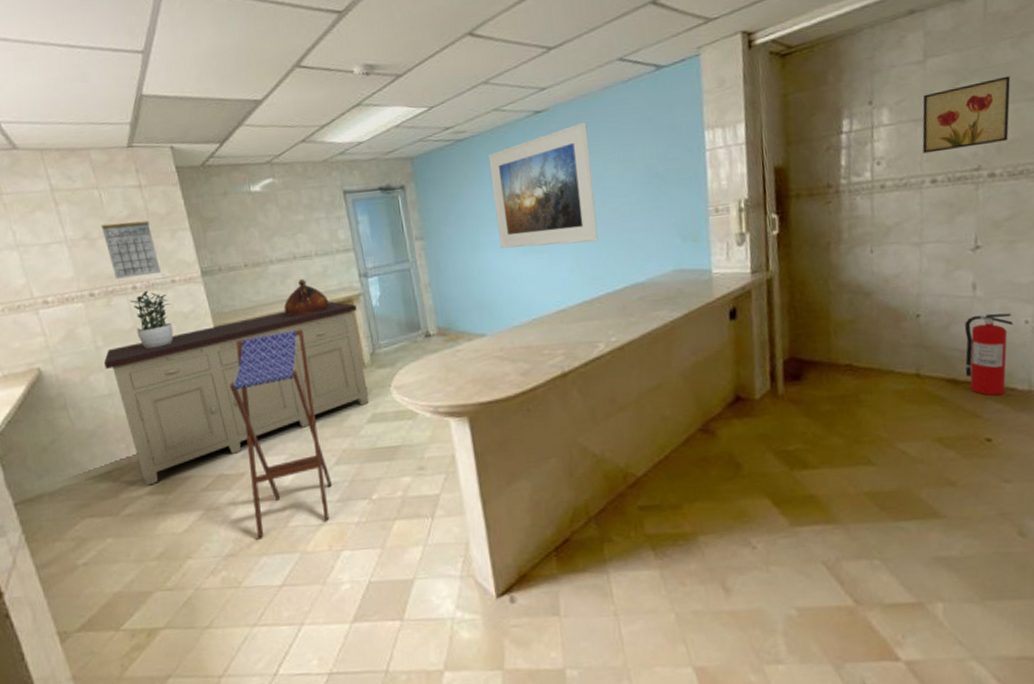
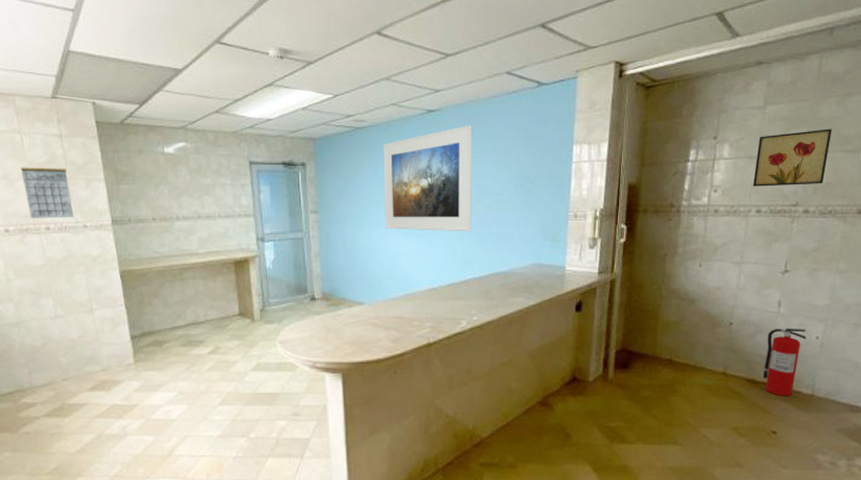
sideboard: present [103,301,369,486] -> none [13,260,256,408]
potted plant: present [129,290,174,349] -> none [42,232,81,285]
stool: present [230,329,332,538] -> none [130,282,215,463]
ceramic jug: present [283,279,330,317] -> none [185,237,228,270]

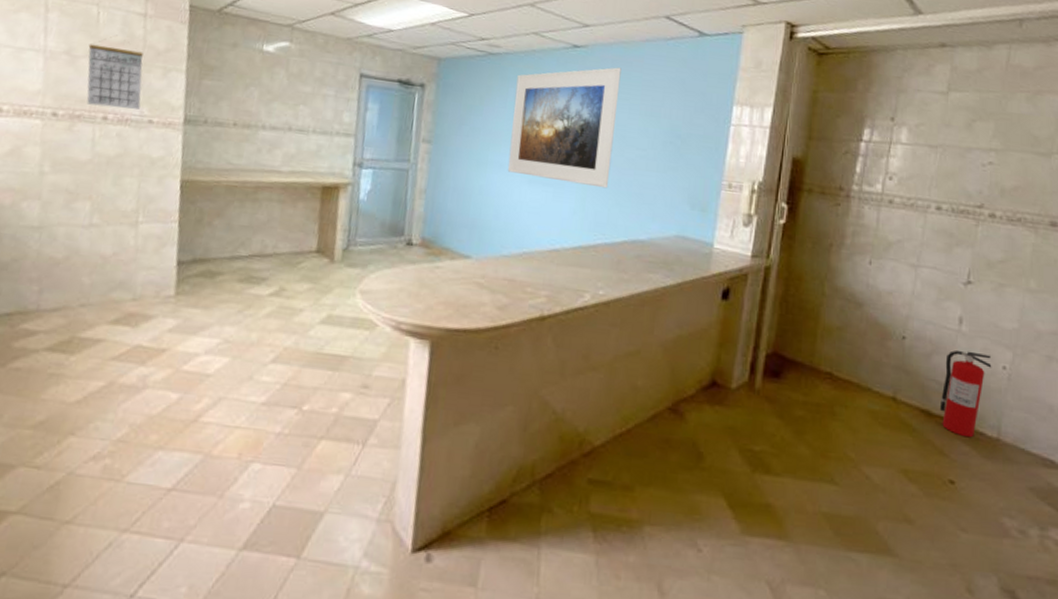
wall art: present [753,129,832,187] -> none [933,124,1022,187]

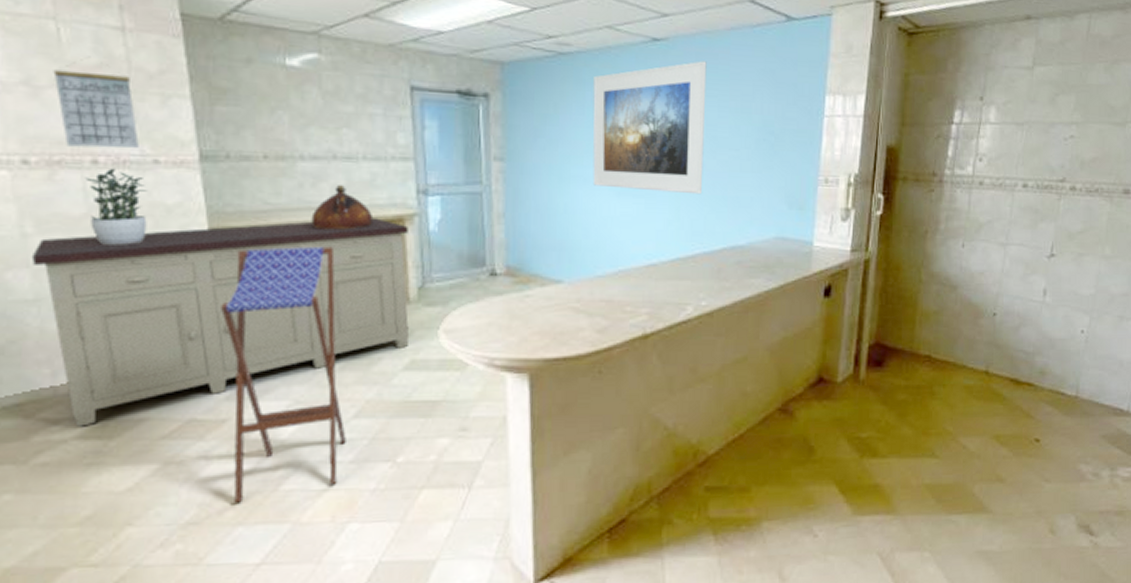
sideboard: none [43,177,342,340] -> present [31,218,410,427]
potted plant: none [92,124,139,188] -> present [85,168,147,245]
stool: none [159,201,278,428] -> present [221,246,346,503]
ceramic jug: none [262,153,315,192] -> present [311,185,374,230]
fire extinguisher: present [939,350,992,438] -> none [1026,320,1072,399]

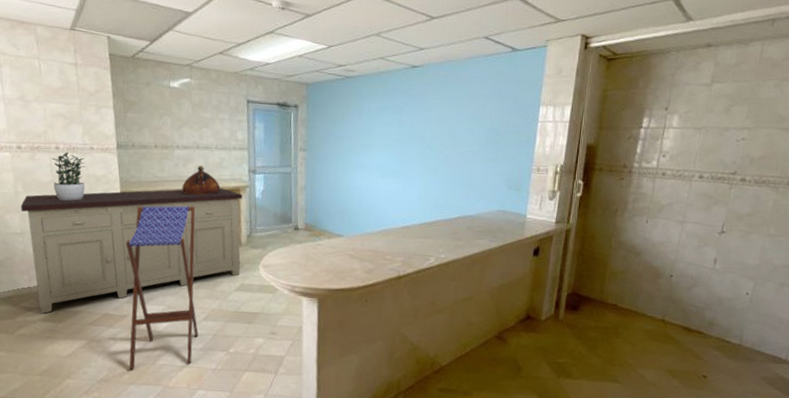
calendar: present [53,59,139,149] -> none [36,84,83,140]
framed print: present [592,61,707,195] -> none [366,81,451,178]

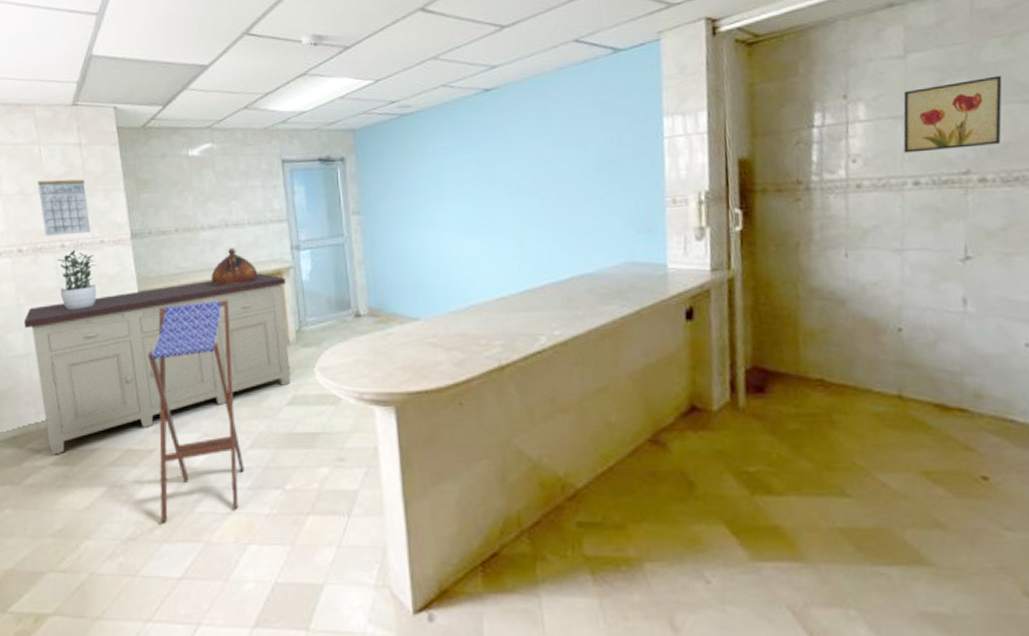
calendar: none [36,84,83,140] -> present [37,170,91,236]
wall art: none [698,107,770,157] -> present [903,75,1003,153]

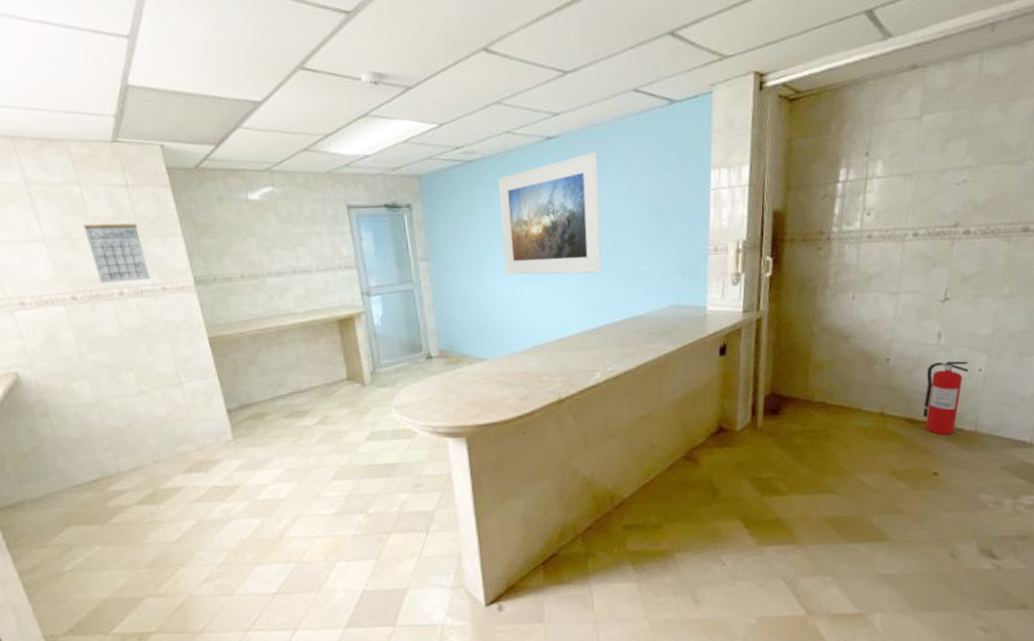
sideboard: present [23,273,291,455] -> none [88,318,368,495]
potted plant: present [56,249,97,310] -> none [116,297,165,357]
stool: present [148,300,244,523] -> none [225,345,329,548]
ceramic jug: present [211,248,258,286] -> none [282,294,330,332]
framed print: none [433,102,545,229] -> present [498,152,602,275]
wall art: present [903,75,1003,153] -> none [909,138,995,207]
fire extinguisher: none [954,332,1012,428] -> present [922,361,969,436]

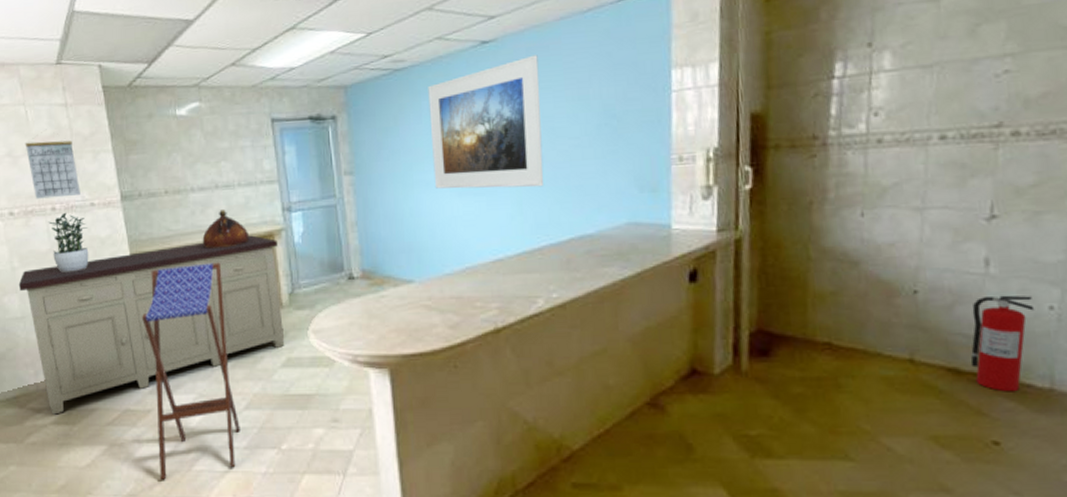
sideboard: none [88,318,368,495] -> present [18,235,285,415]
potted plant: none [116,297,165,357] -> present [48,212,89,272]
stool: none [225,345,329,548] -> present [142,262,240,480]
ceramic jug: none [282,294,330,332] -> present [202,210,250,249]

